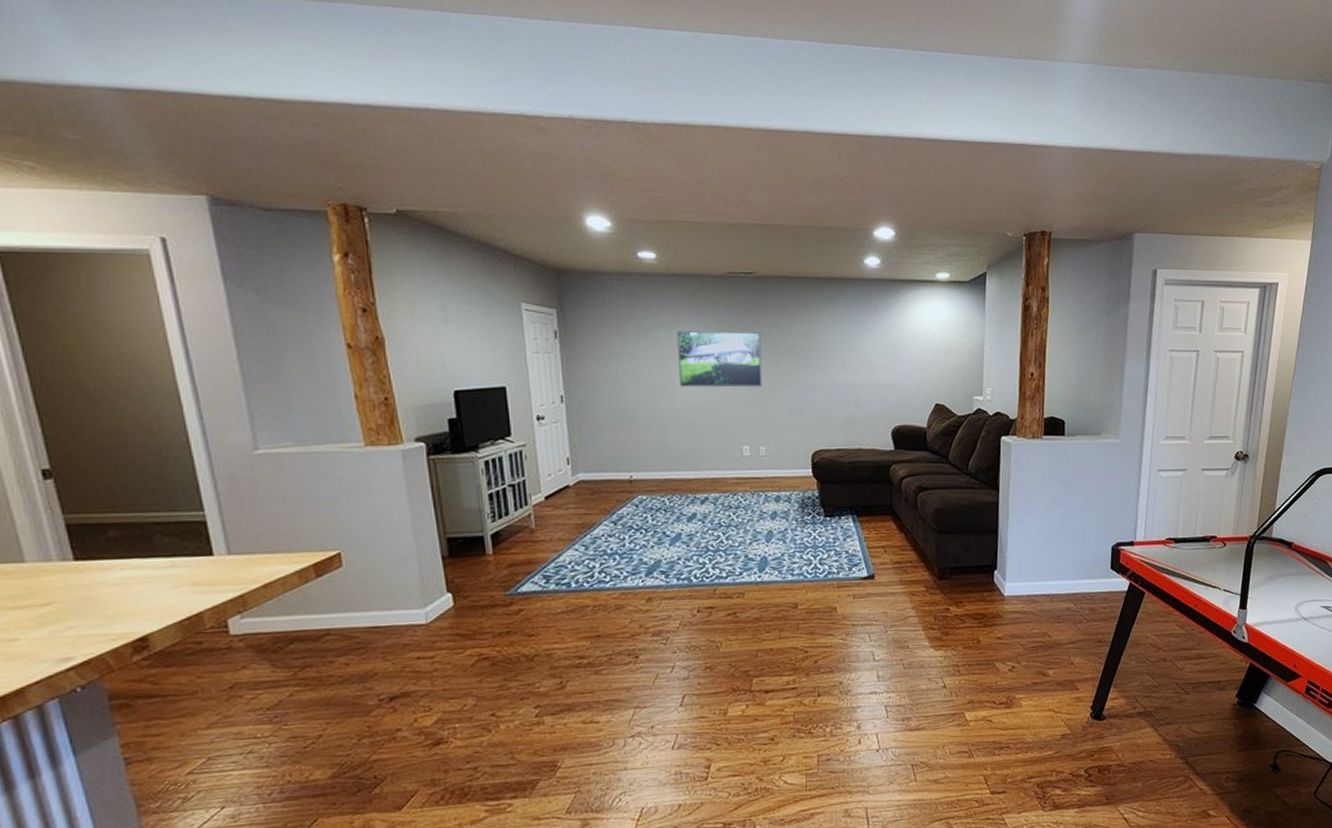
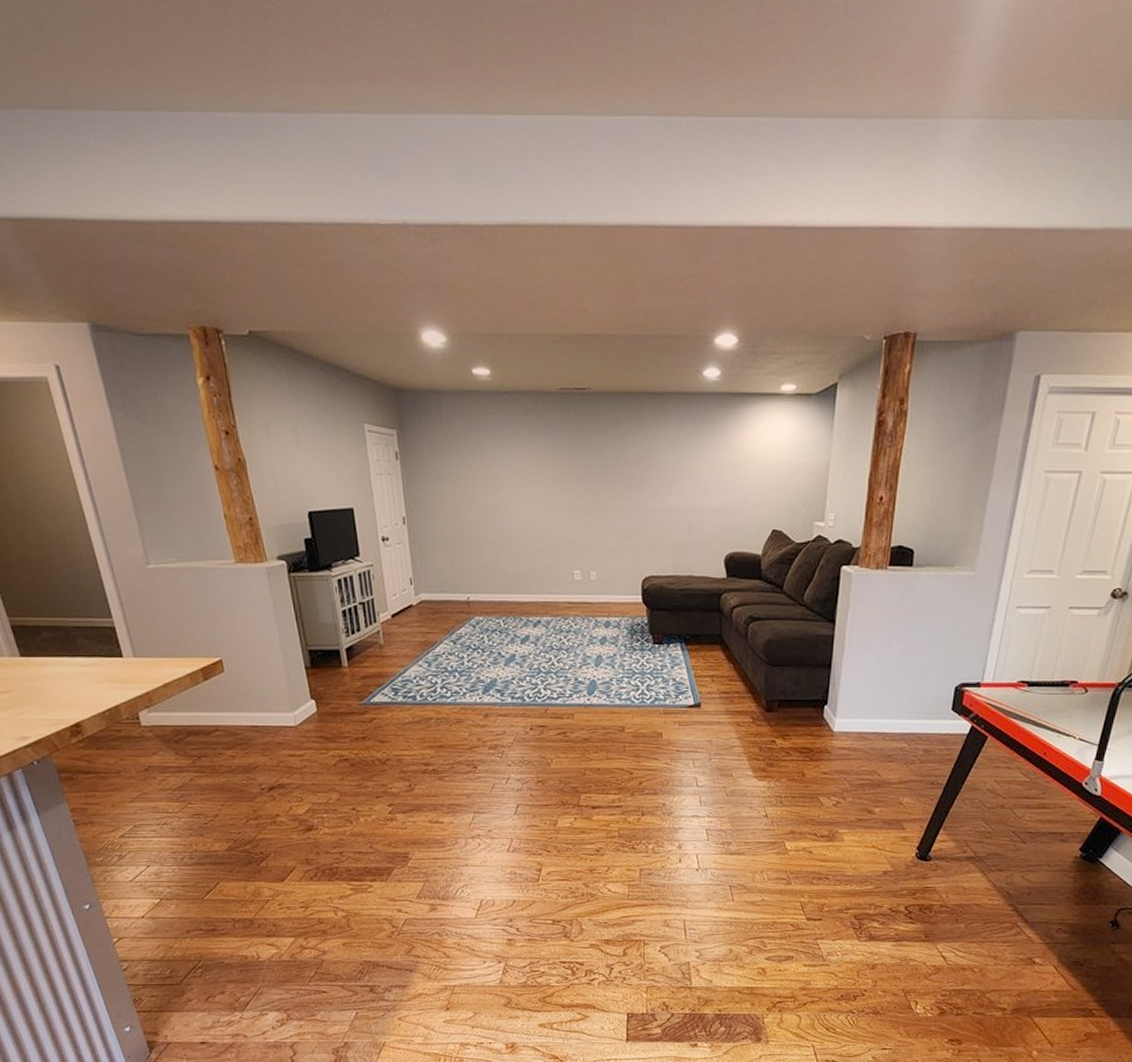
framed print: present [677,331,763,388] -> none [511,451,595,511]

